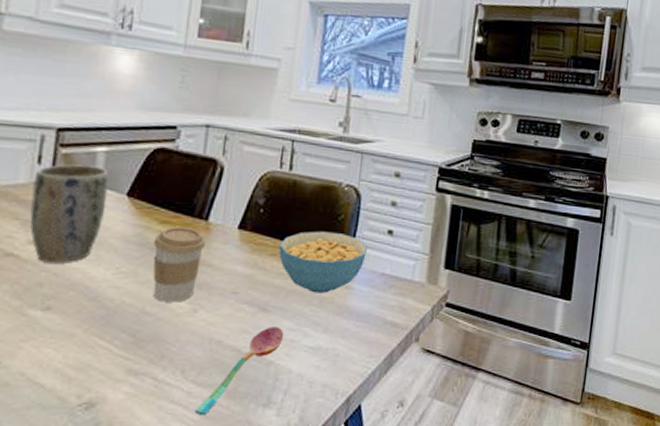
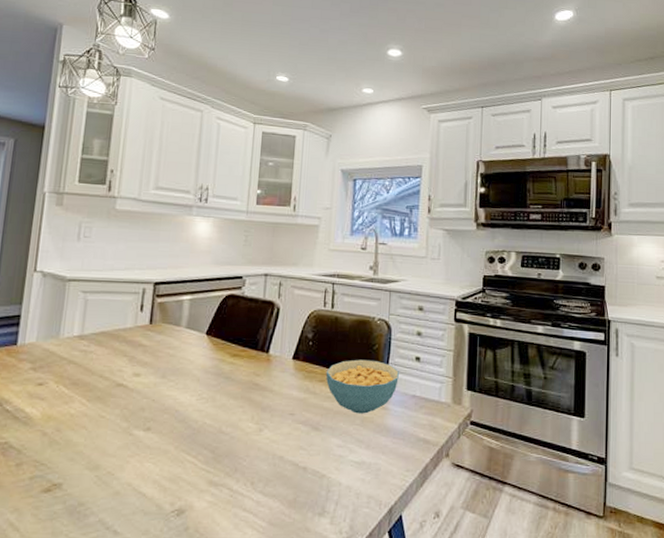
plant pot: present [30,164,109,263] -> none [135,310,192,391]
coffee cup: present [153,227,206,303] -> none [227,359,268,423]
soupspoon: present [195,326,284,416] -> none [263,443,334,523]

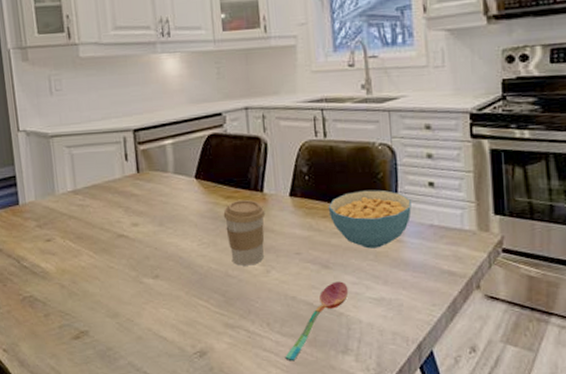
coffee cup: none [227,359,268,423] -> present [223,200,266,266]
soupspoon: none [263,443,334,523] -> present [285,281,349,362]

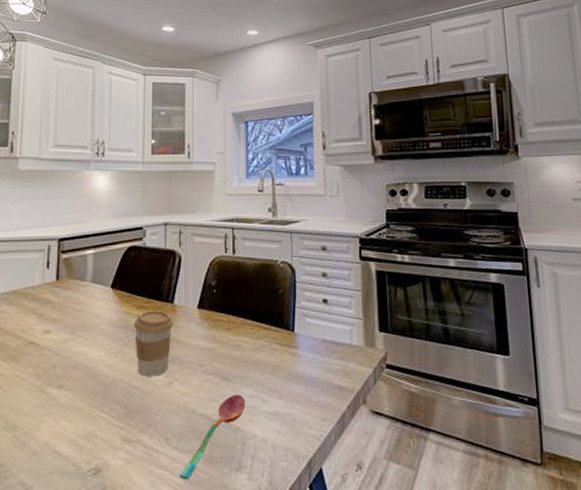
cereal bowl: present [328,190,412,249] -> none [232,304,307,362]

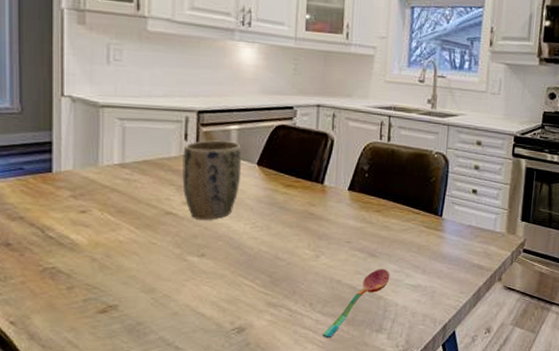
plant pot: none [44,266,97,348] -> present [182,140,242,220]
coffee cup: present [134,311,174,377] -> none [281,190,323,250]

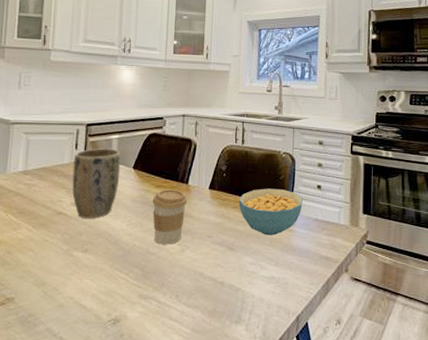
coffee cup: none [281,190,323,250] -> present [152,190,188,245]
soupspoon: present [322,269,390,338] -> none [187,261,247,330]
cereal bowl: none [382,191,456,242] -> present [238,188,303,236]

